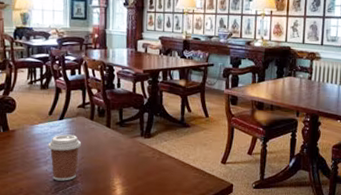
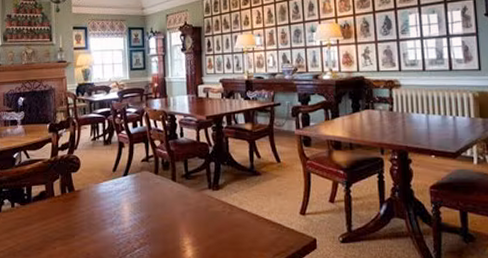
coffee cup: present [48,134,82,181] -> none [113,191,148,244]

